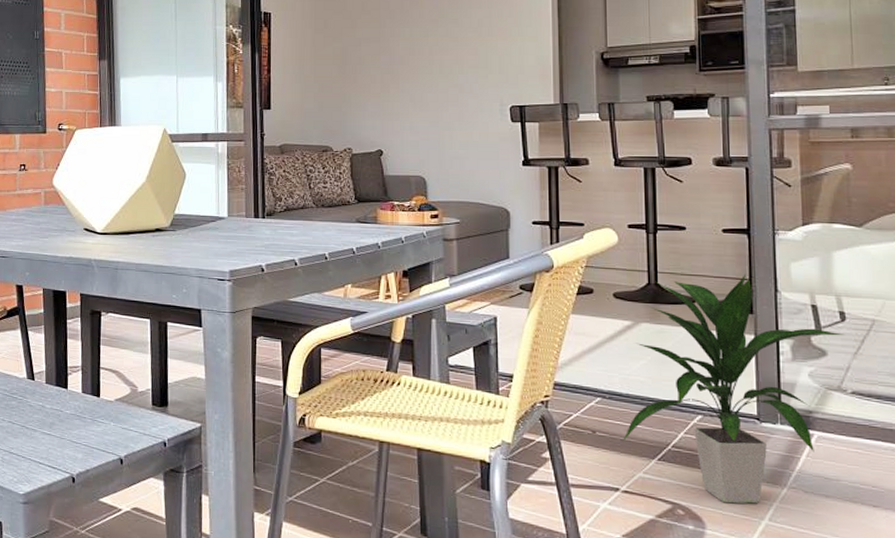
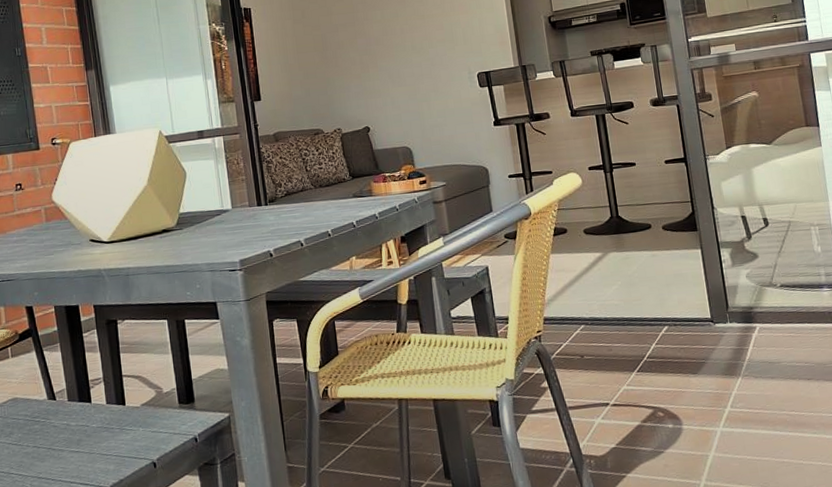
indoor plant: present [621,274,845,504] -> none [606,197,770,399]

